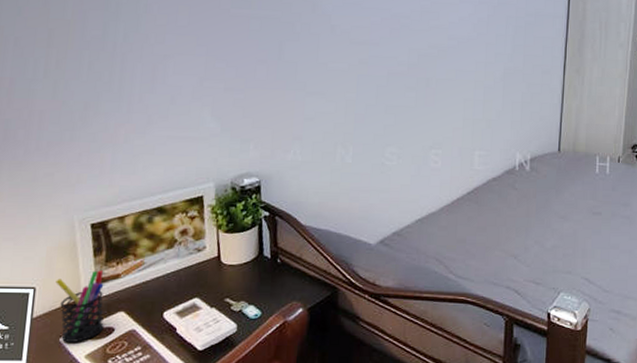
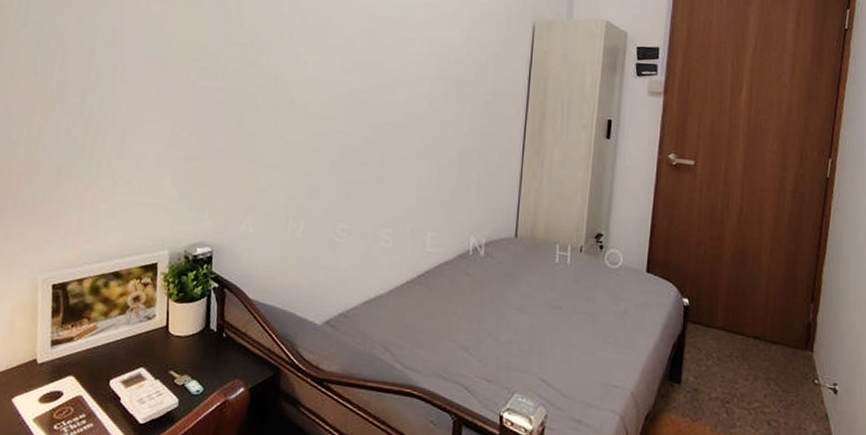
pen holder: present [55,270,104,344] -> none [14,331,59,405]

